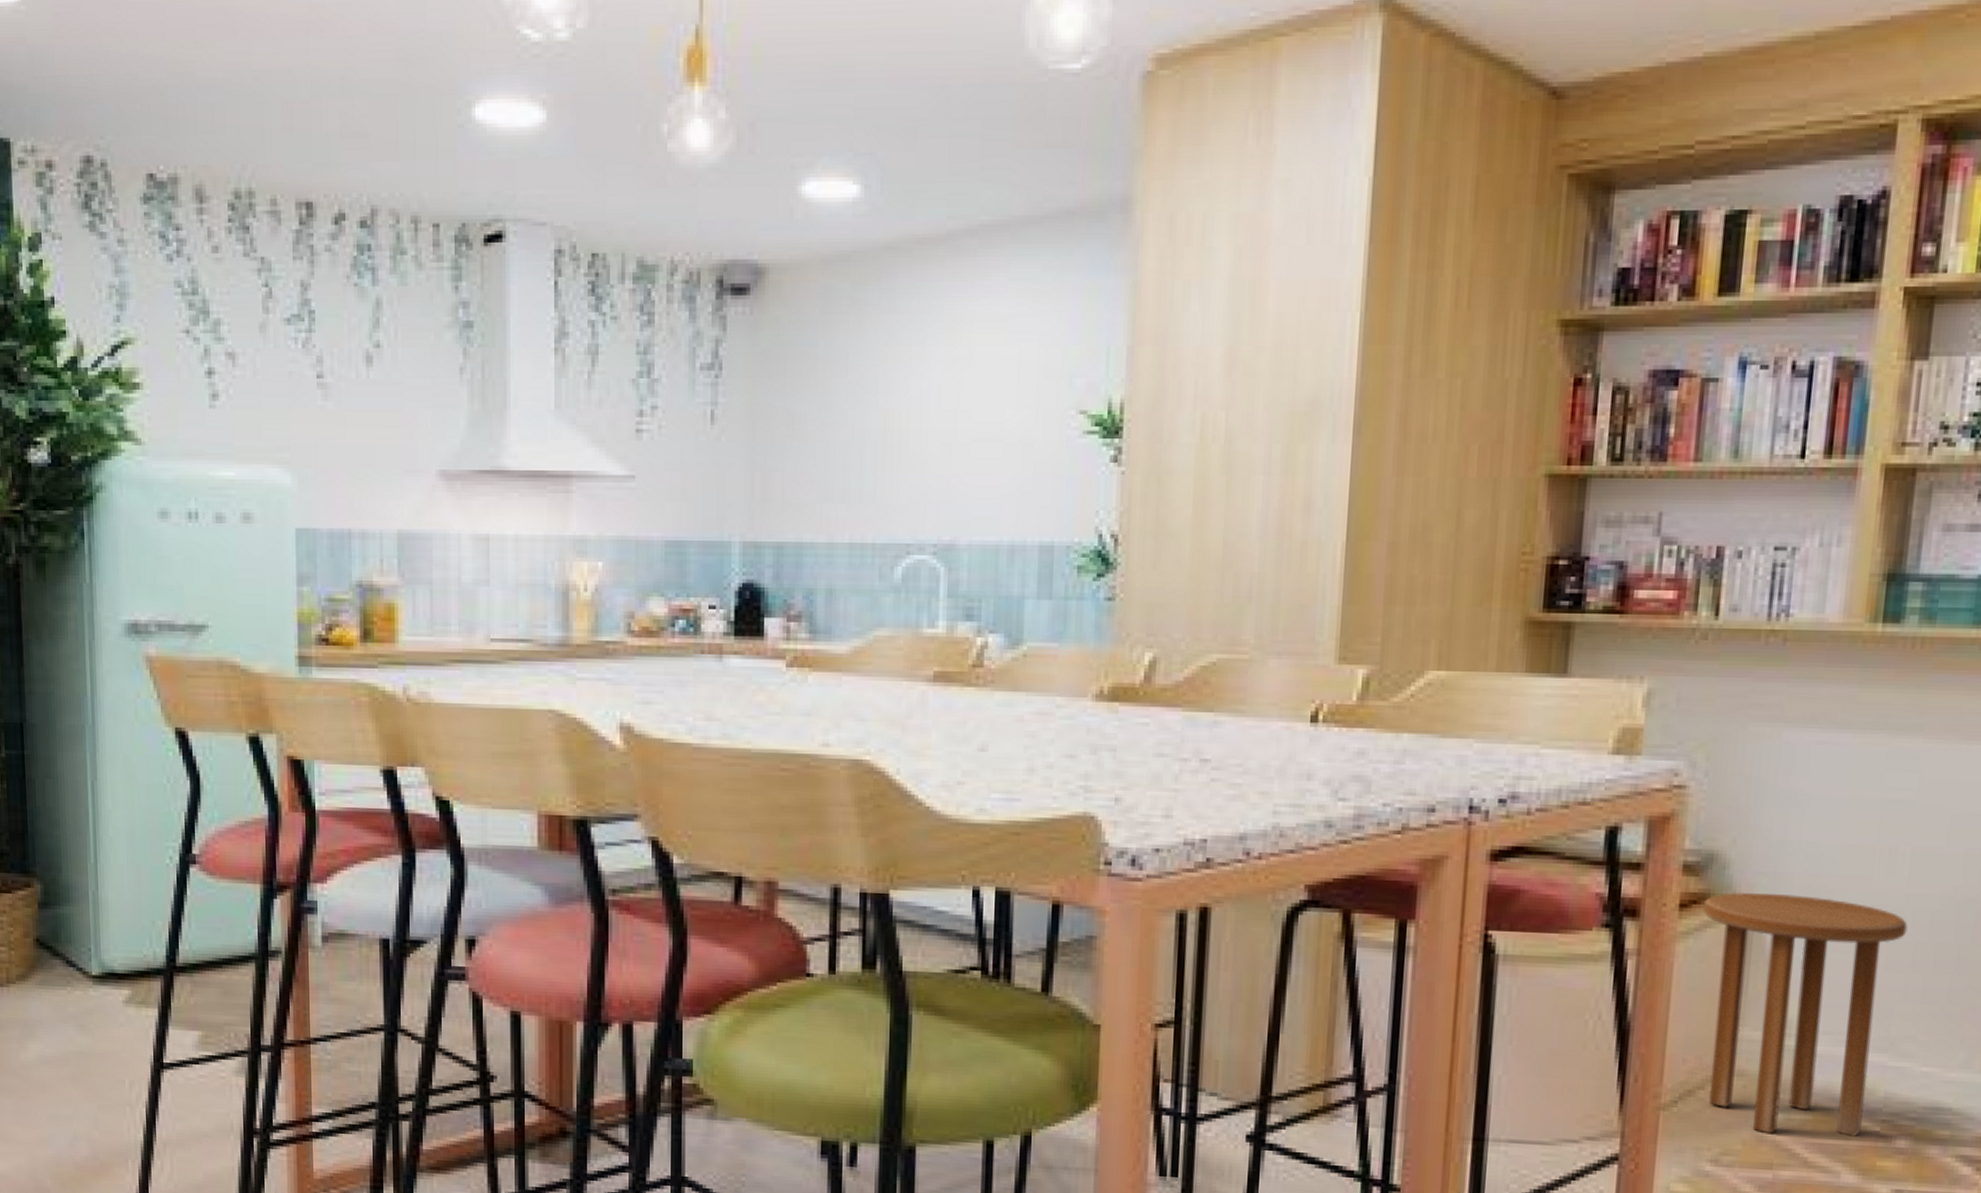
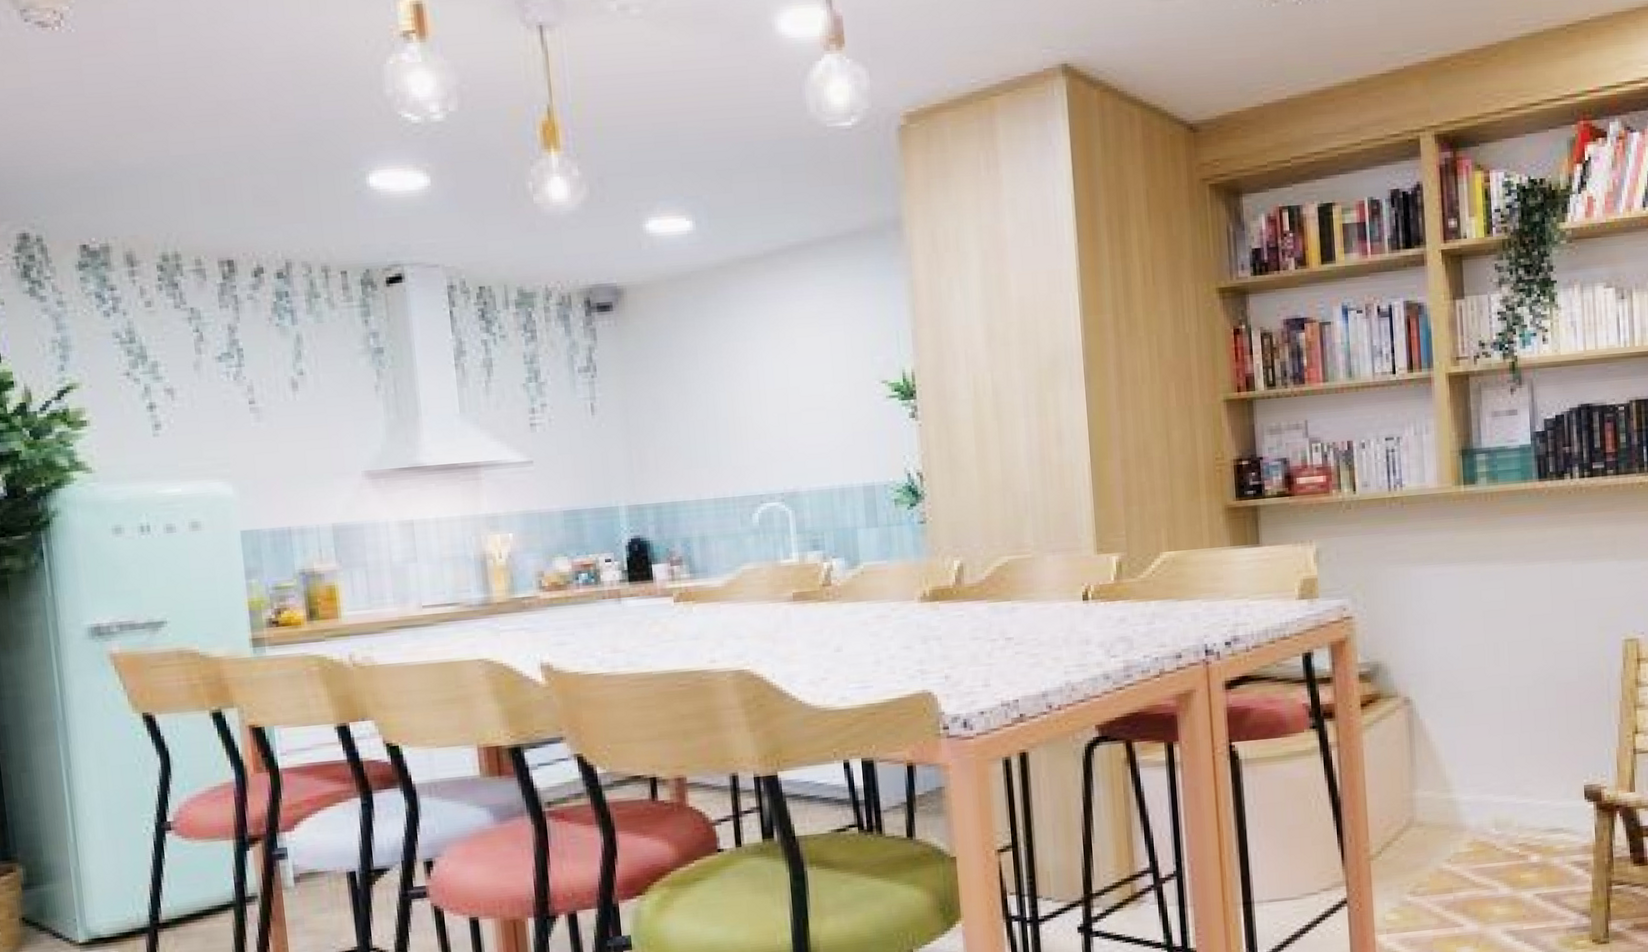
side table: present [1702,893,1908,1137] -> none [1376,686,1514,867]

